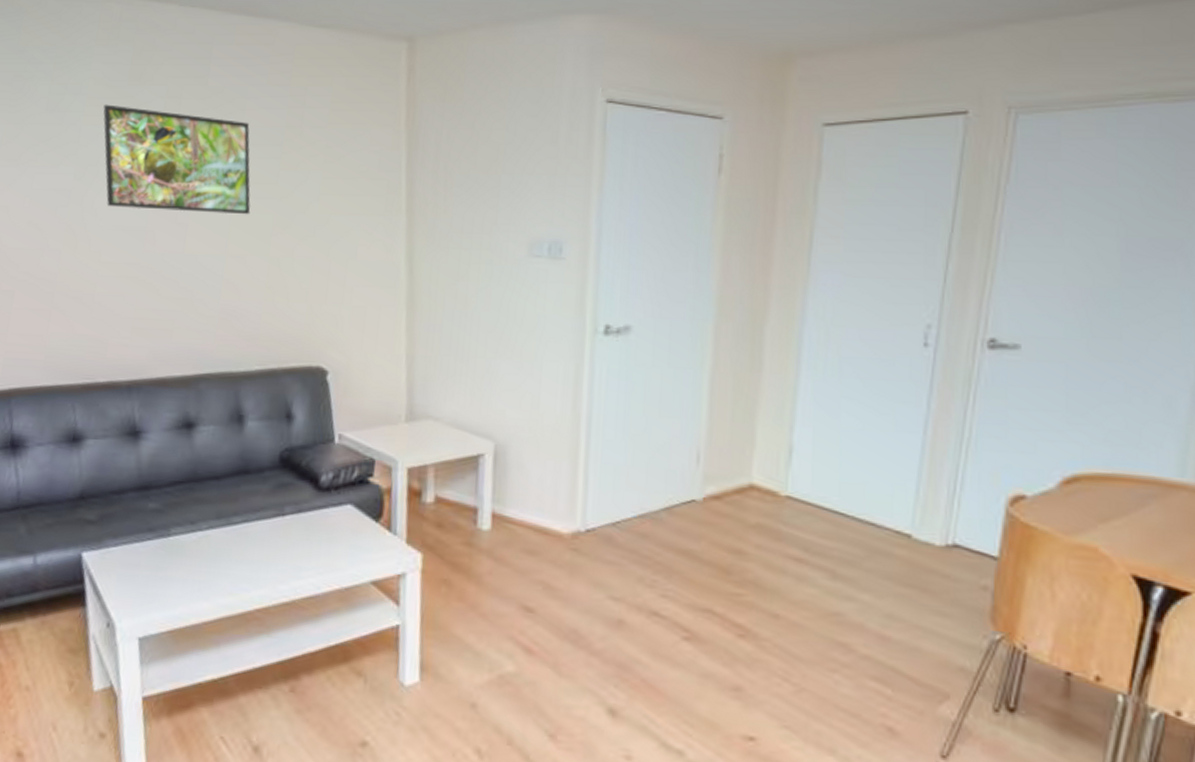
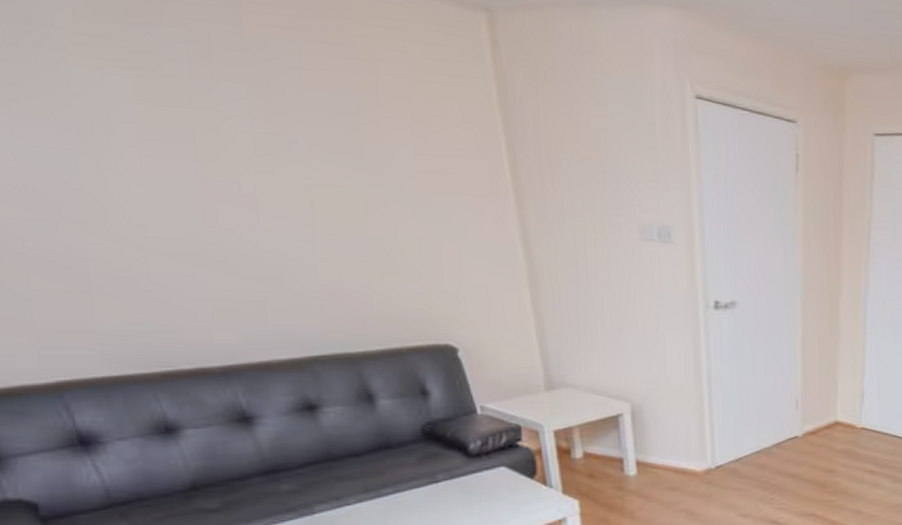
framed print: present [103,104,251,215] -> none [96,43,335,190]

